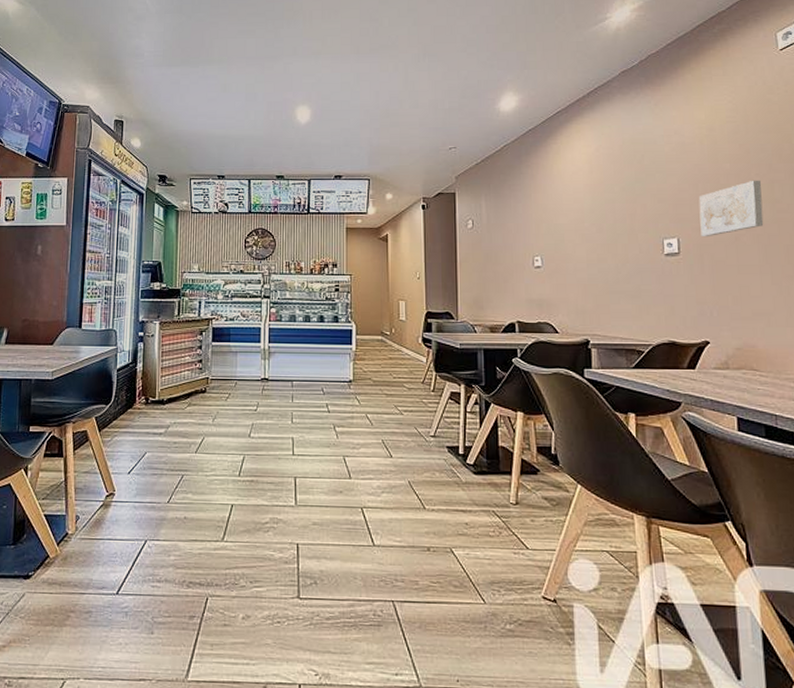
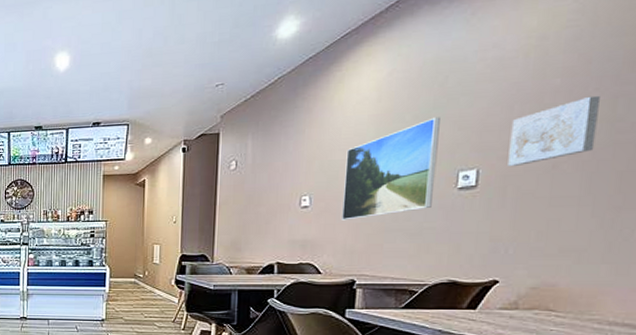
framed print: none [569,190,646,281] -> present [342,117,440,220]

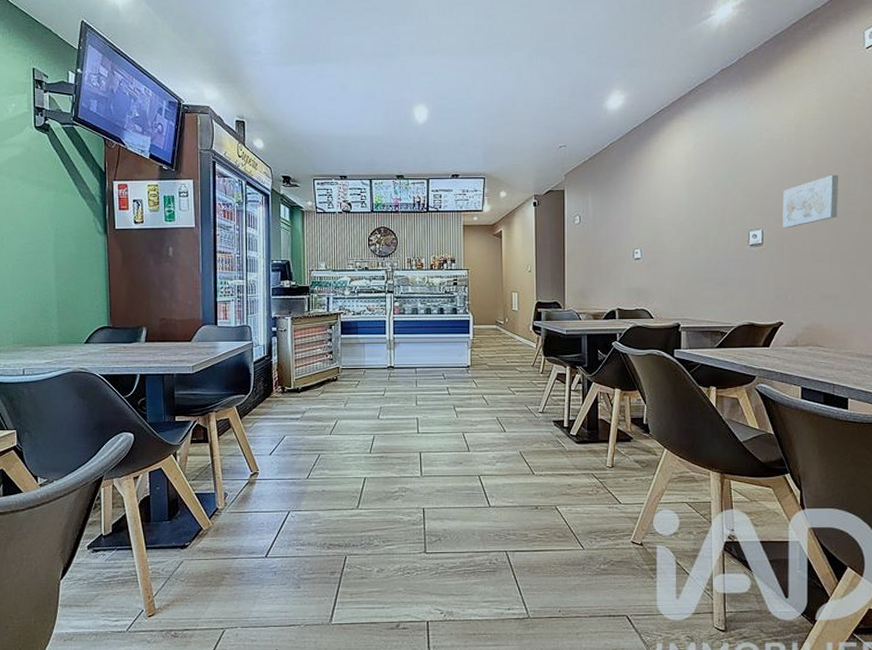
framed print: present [342,117,440,220] -> none [667,185,733,271]

